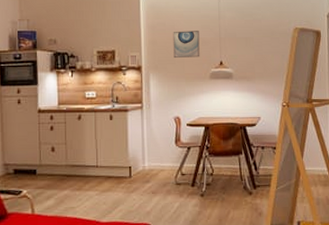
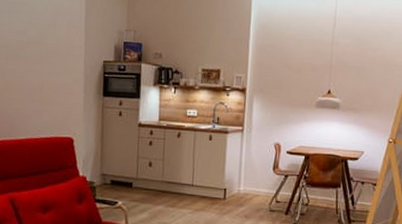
wall art: present [173,31,200,59] -> none [280,54,310,84]

